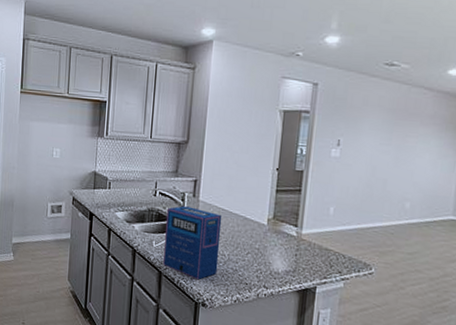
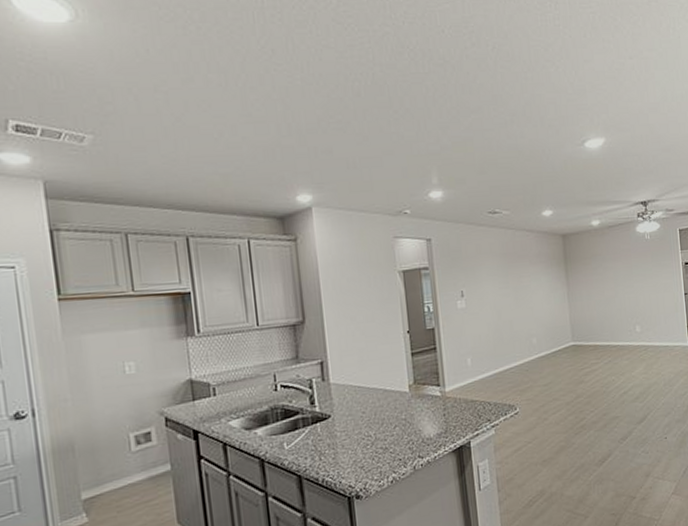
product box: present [163,206,222,280] -> none [293,392,366,472]

